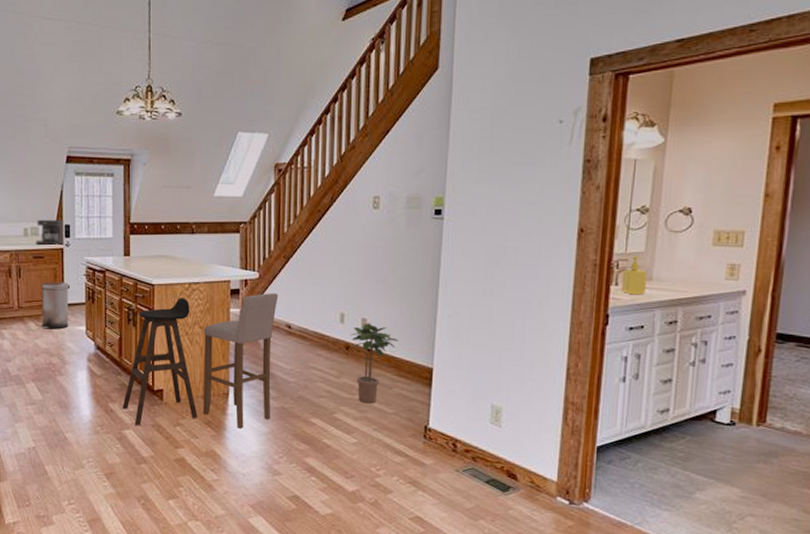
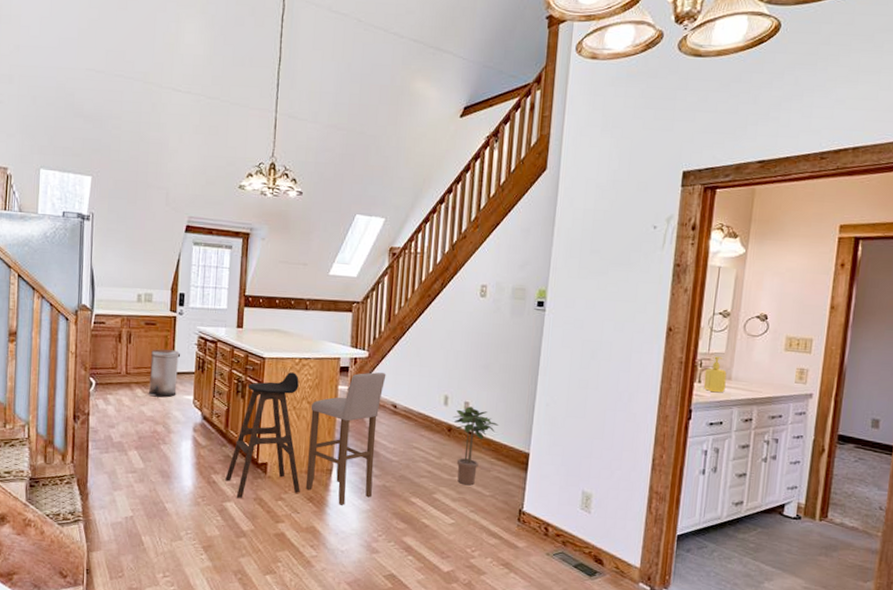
coffee maker: present [36,219,63,245] -> none [149,286,178,313]

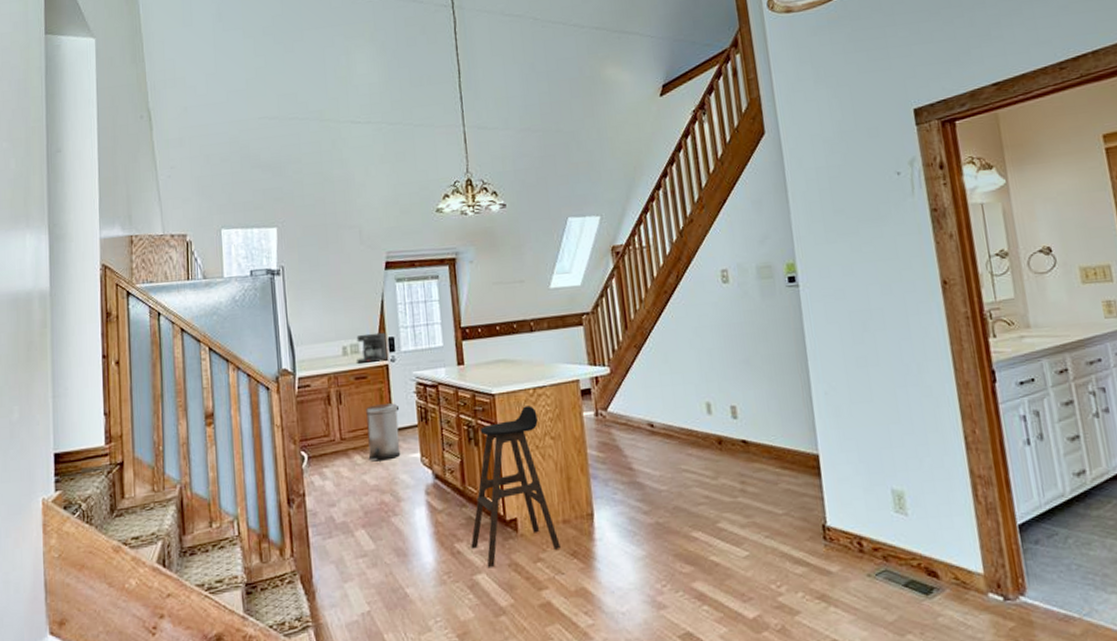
coffee maker: none [149,286,178,313] -> present [356,332,388,364]
bar stool: present [305,372,386,505] -> none [555,389,645,556]
potted plant: present [452,406,499,486] -> none [720,410,776,506]
soap dispenser: present [703,356,727,393] -> none [997,303,1027,346]

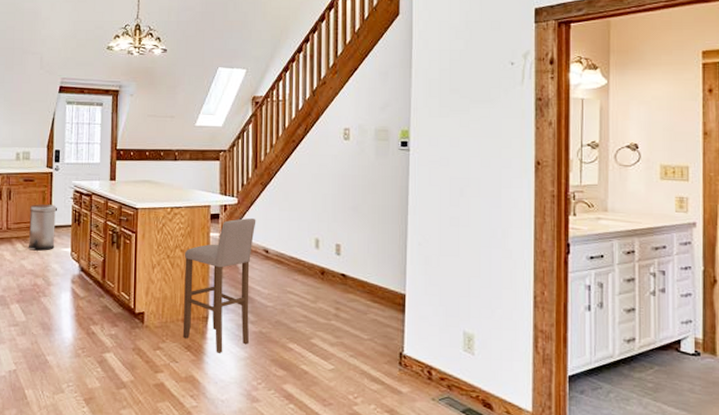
coffee maker: present [356,332,388,364] -> none [27,144,53,169]
bar stool: present [471,405,561,568] -> none [104,221,178,349]
bar stool: none [555,389,645,556] -> present [182,218,256,353]

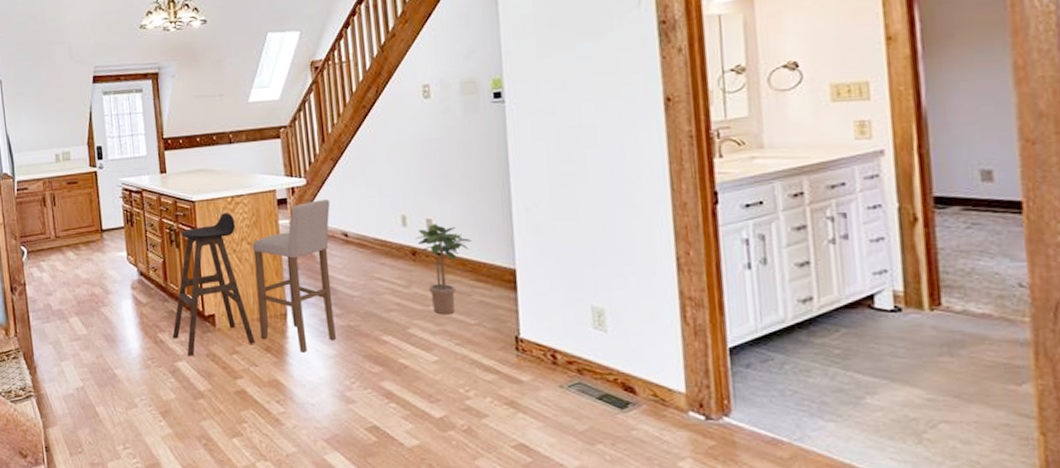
pedal bin: present [27,204,58,251] -> none [77,206,109,258]
bar stool: none [104,221,178,349] -> present [172,213,255,357]
potted plant: none [325,249,372,330] -> present [415,224,473,315]

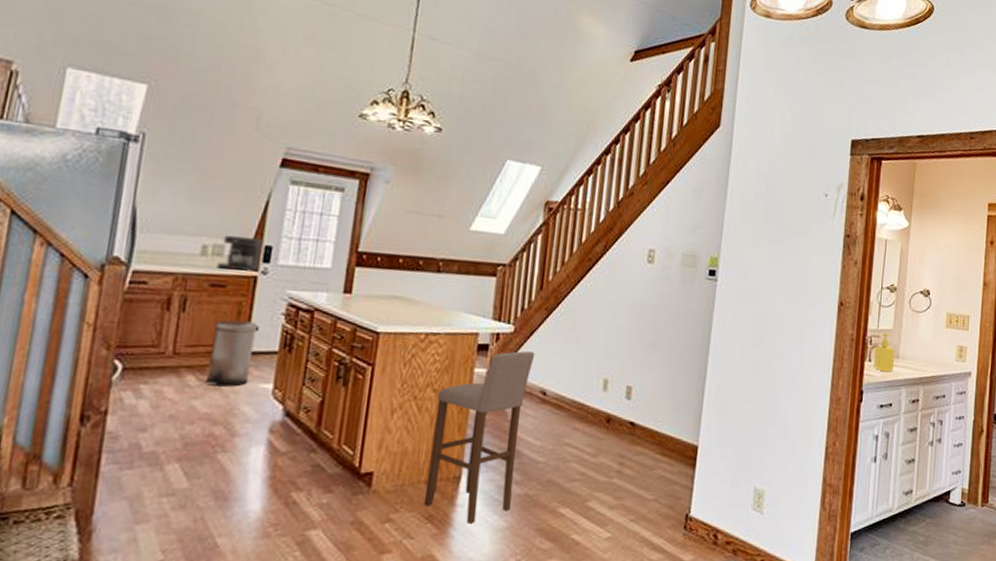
coffee maker: none [68,141,96,170] -> present [217,235,263,271]
pedal bin: none [77,206,109,258] -> present [202,320,260,387]
bar stool: present [172,213,255,357] -> none [311,351,424,524]
potted plant: present [415,224,473,315] -> none [612,392,665,489]
soap dispenser: none [725,122,758,167] -> present [873,333,895,372]

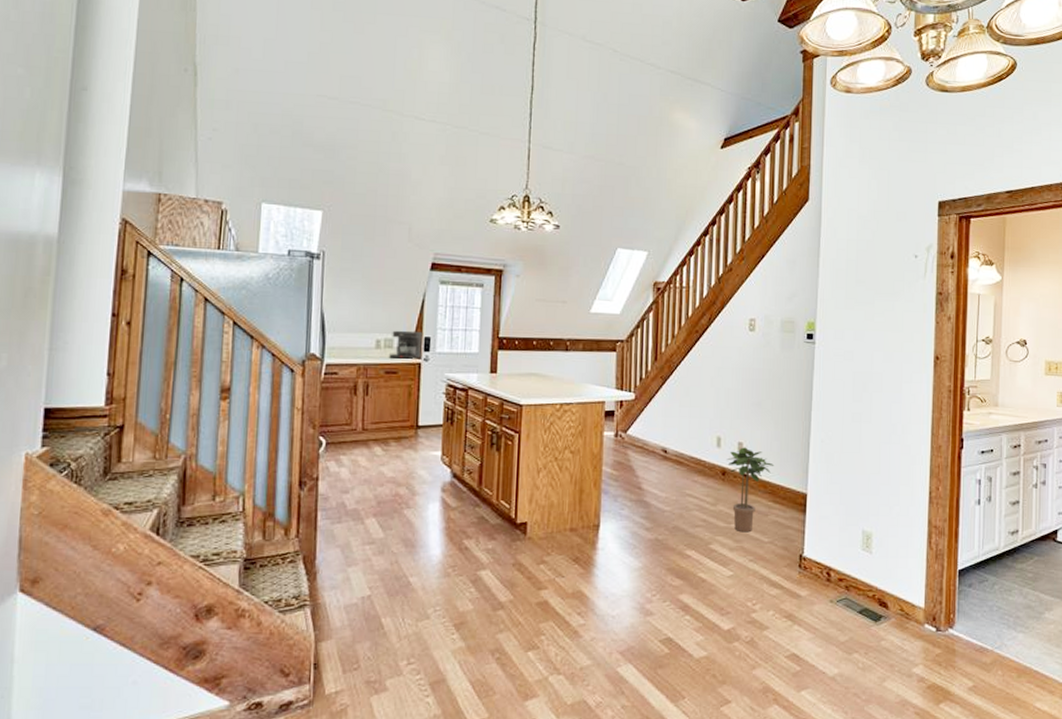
pedal bin: present [202,320,260,387] -> none [387,400,427,455]
bar stool: present [423,351,535,524] -> none [570,415,655,564]
potted plant: none [612,392,665,489] -> present [726,447,775,533]
soap dispenser: present [873,333,895,372] -> none [972,383,993,420]

